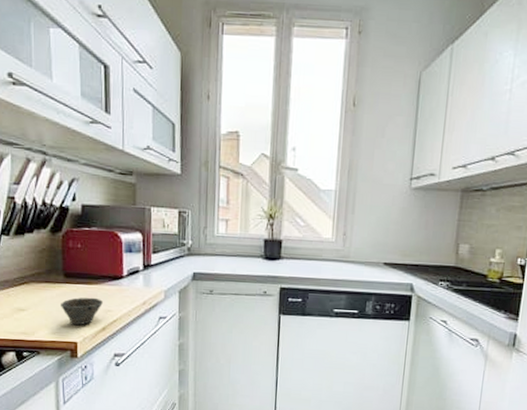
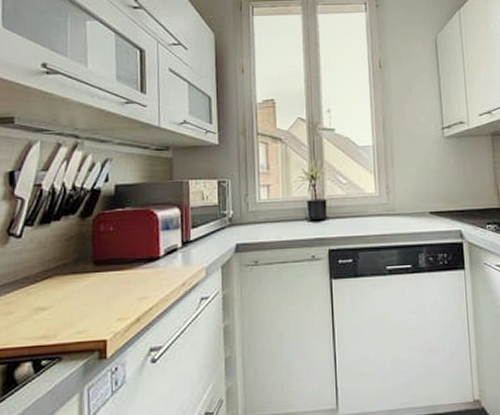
cup: present [61,297,103,326] -> none [89,284,137,320]

